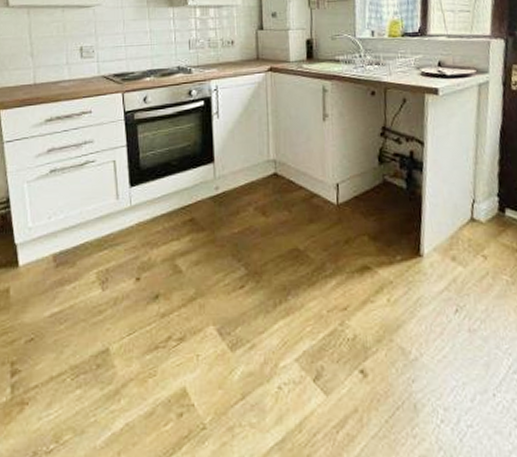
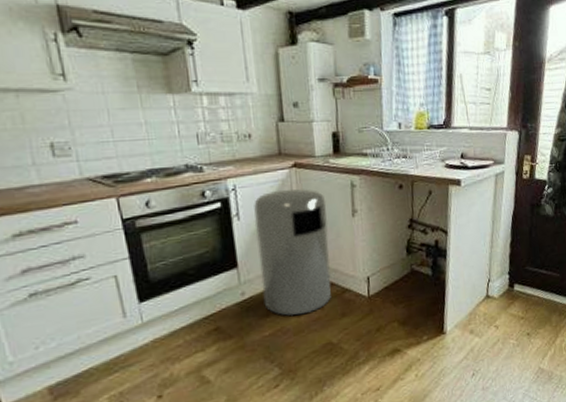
trash can: none [231,91,300,216] -> present [254,188,331,316]

